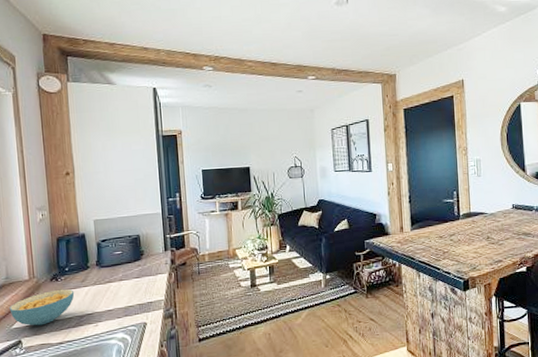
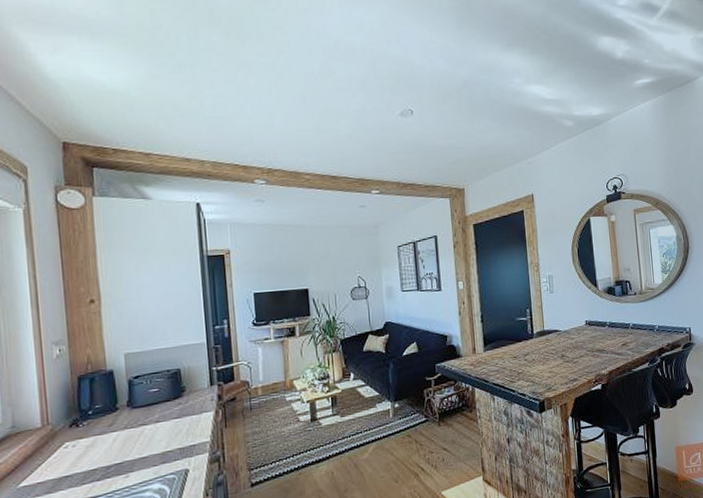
cereal bowl: present [9,289,75,326] -> none [15,435,100,482]

